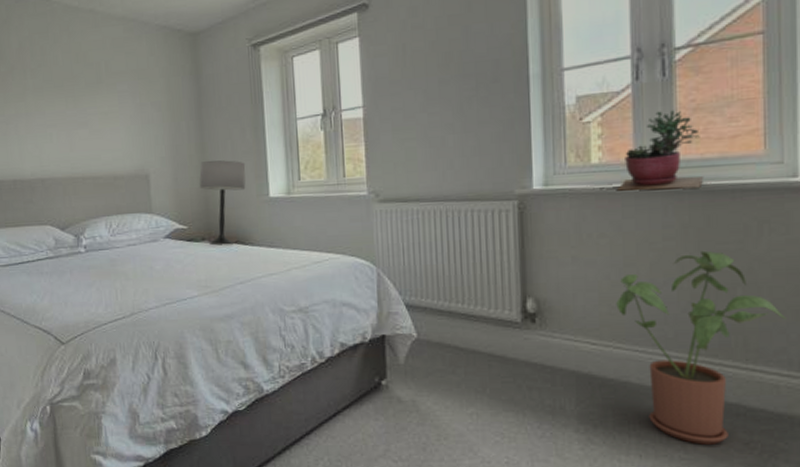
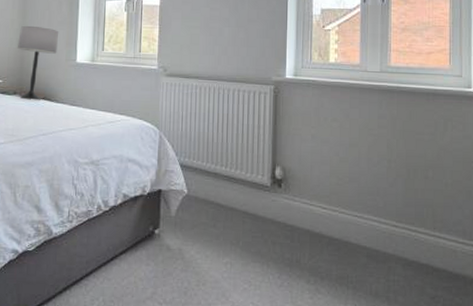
house plant: present [616,250,786,445] -> none [342,138,462,298]
succulent plant: present [617,110,704,191] -> none [347,28,409,89]

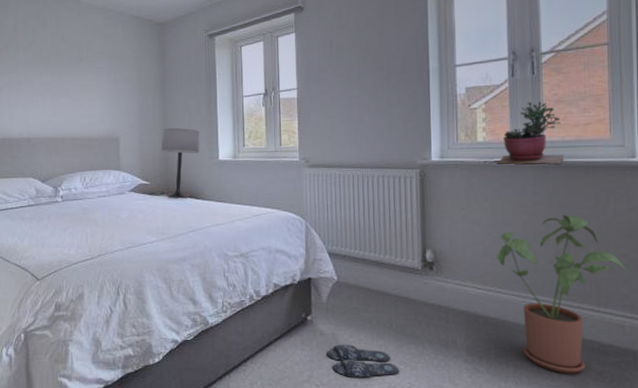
slippers: none [172,260,243,297] -> present [327,344,399,379]
house plant: none [342,138,462,298] -> present [497,214,629,374]
succulent plant: none [347,28,409,89] -> present [498,101,565,165]

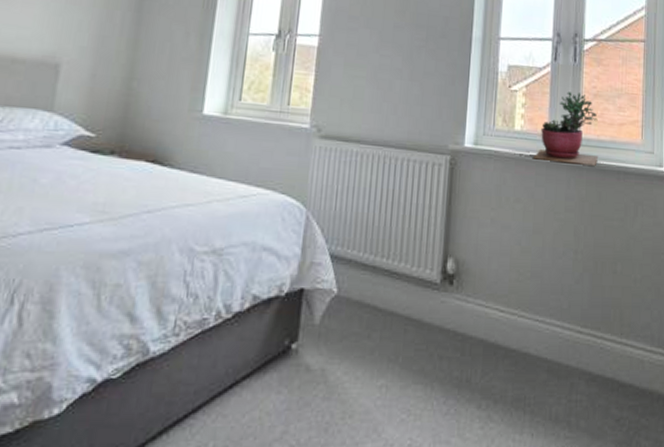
table lamp: present [160,127,200,199] -> none [119,60,183,164]
slippers: present [327,344,399,379] -> none [310,385,400,435]
house plant: present [497,214,629,374] -> none [524,224,651,422]

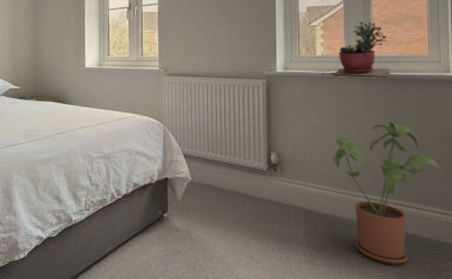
house plant: none [524,224,651,422] -> present [333,121,445,265]

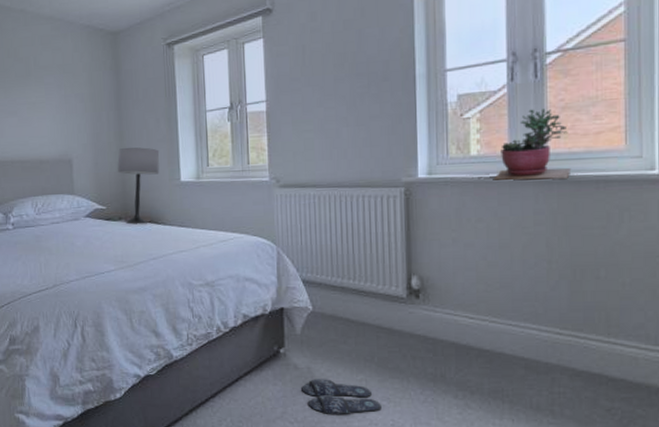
table lamp: none [31,36,68,103] -> present [117,147,160,225]
slippers: none [181,240,246,272] -> present [301,379,382,415]
house plant: present [333,121,445,265] -> none [492,235,644,410]

